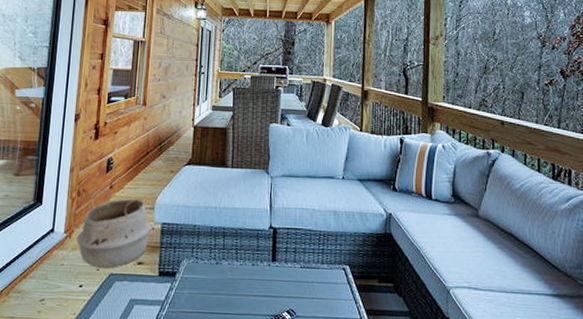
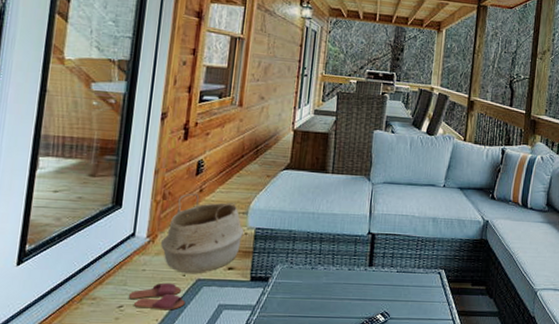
slippers: none [49,277,100,305] -> present [128,282,185,310]

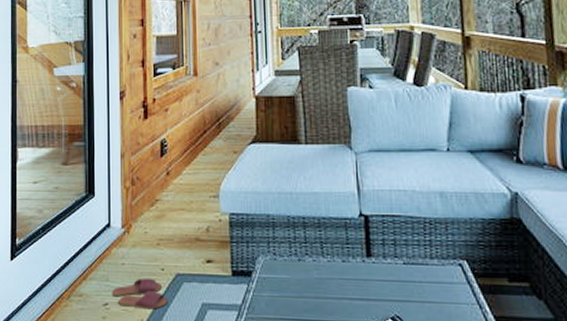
woven basket: present [160,193,244,274] -> none [135,176,217,268]

